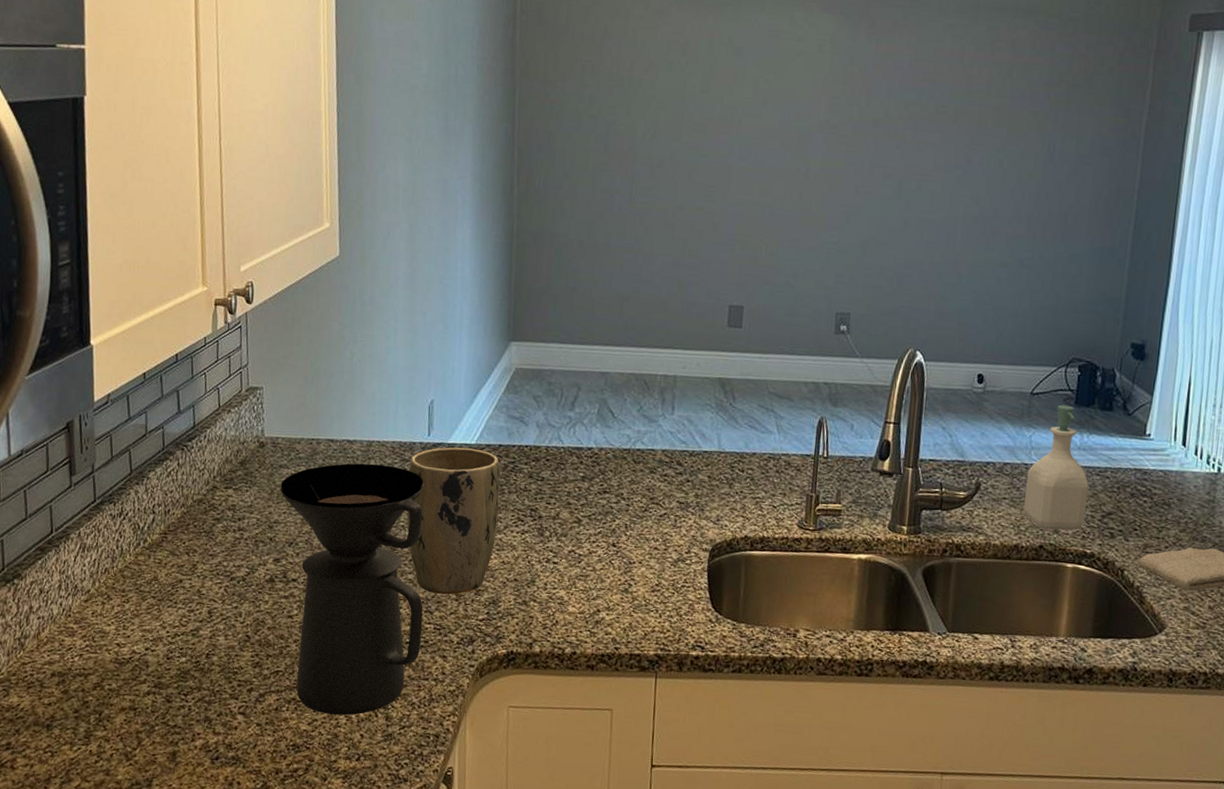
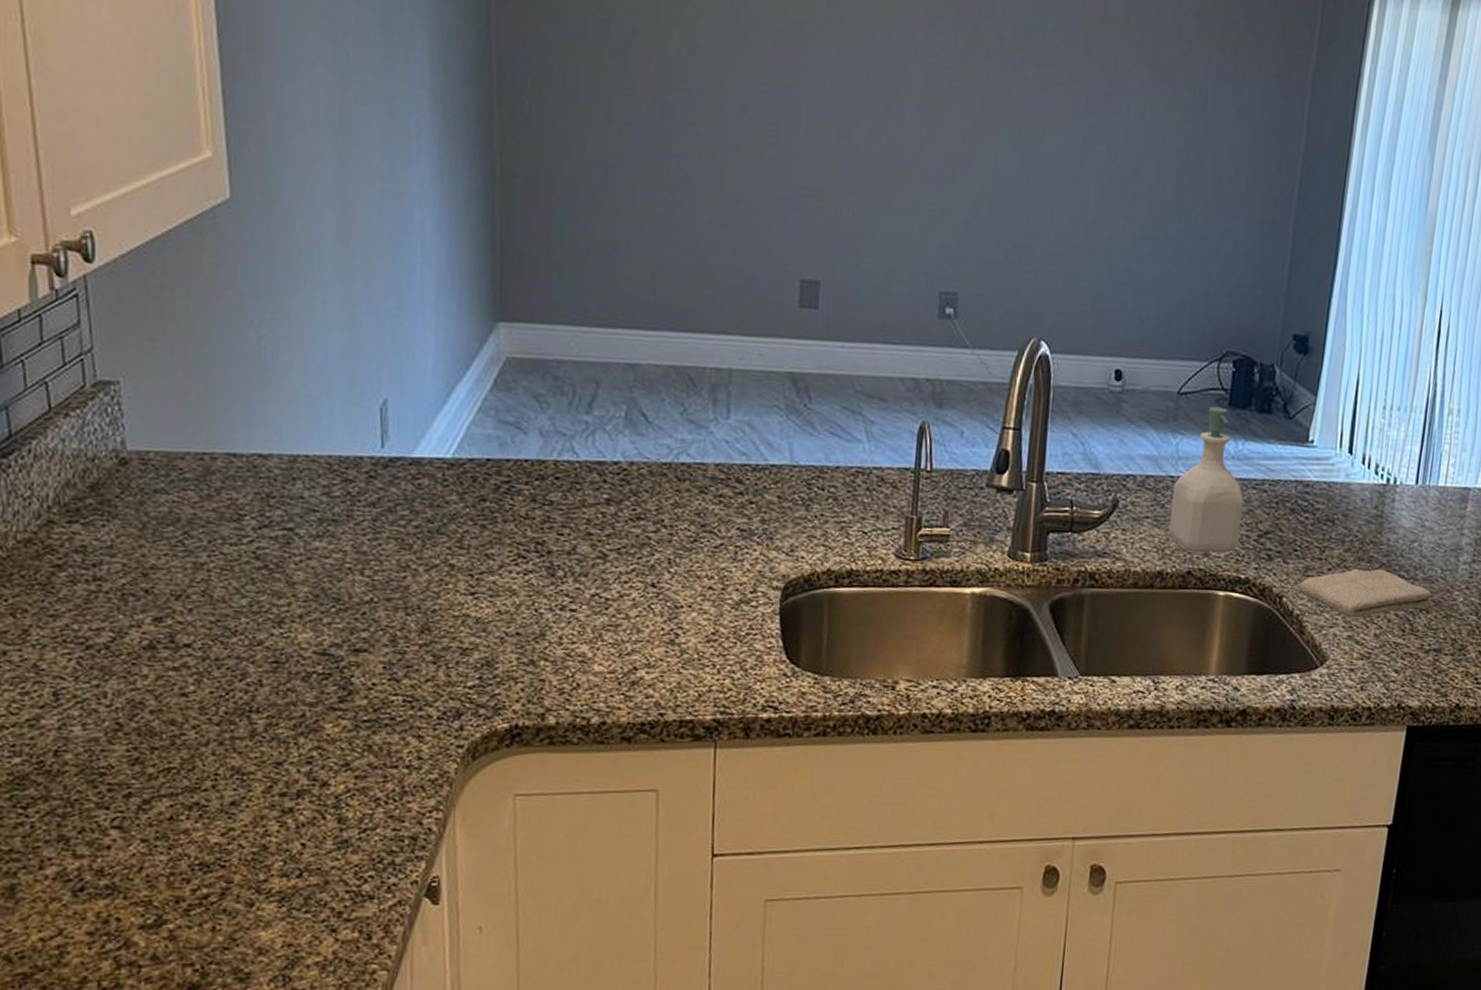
coffee maker: present [280,463,425,716] -> none [157,485,386,821]
plant pot: present [406,447,500,595] -> none [354,462,491,657]

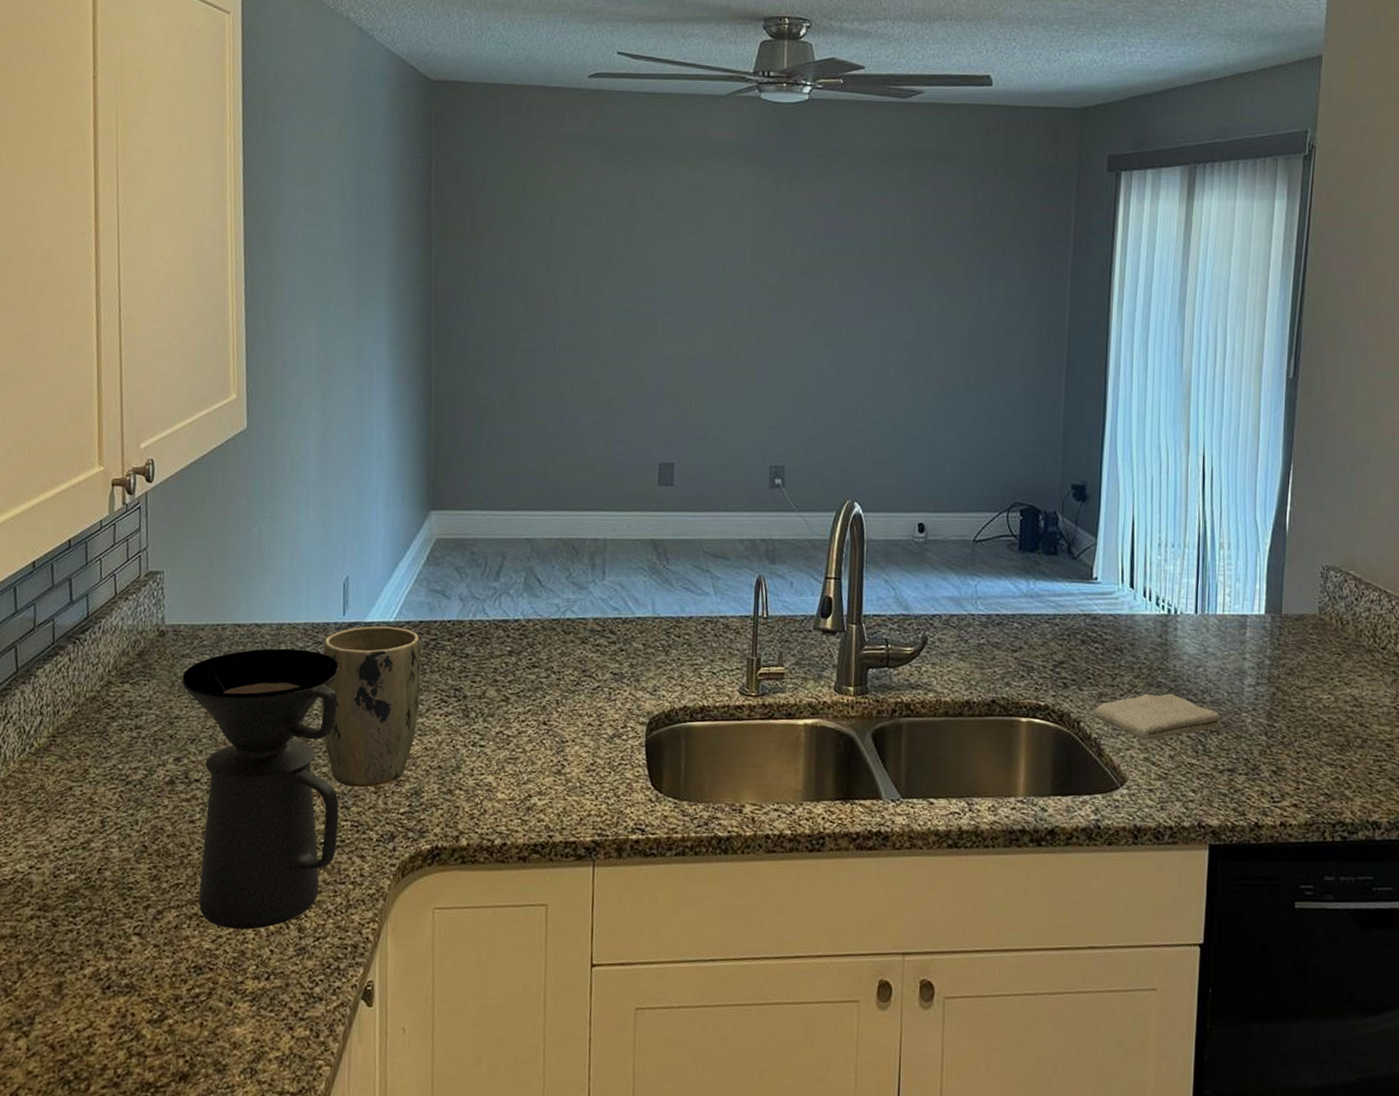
coffee maker: none [157,485,386,821] -> present [182,648,340,930]
plant pot: none [354,462,491,657] -> present [320,625,421,788]
soap bottle: present [1169,406,1244,553] -> none [973,551,1038,683]

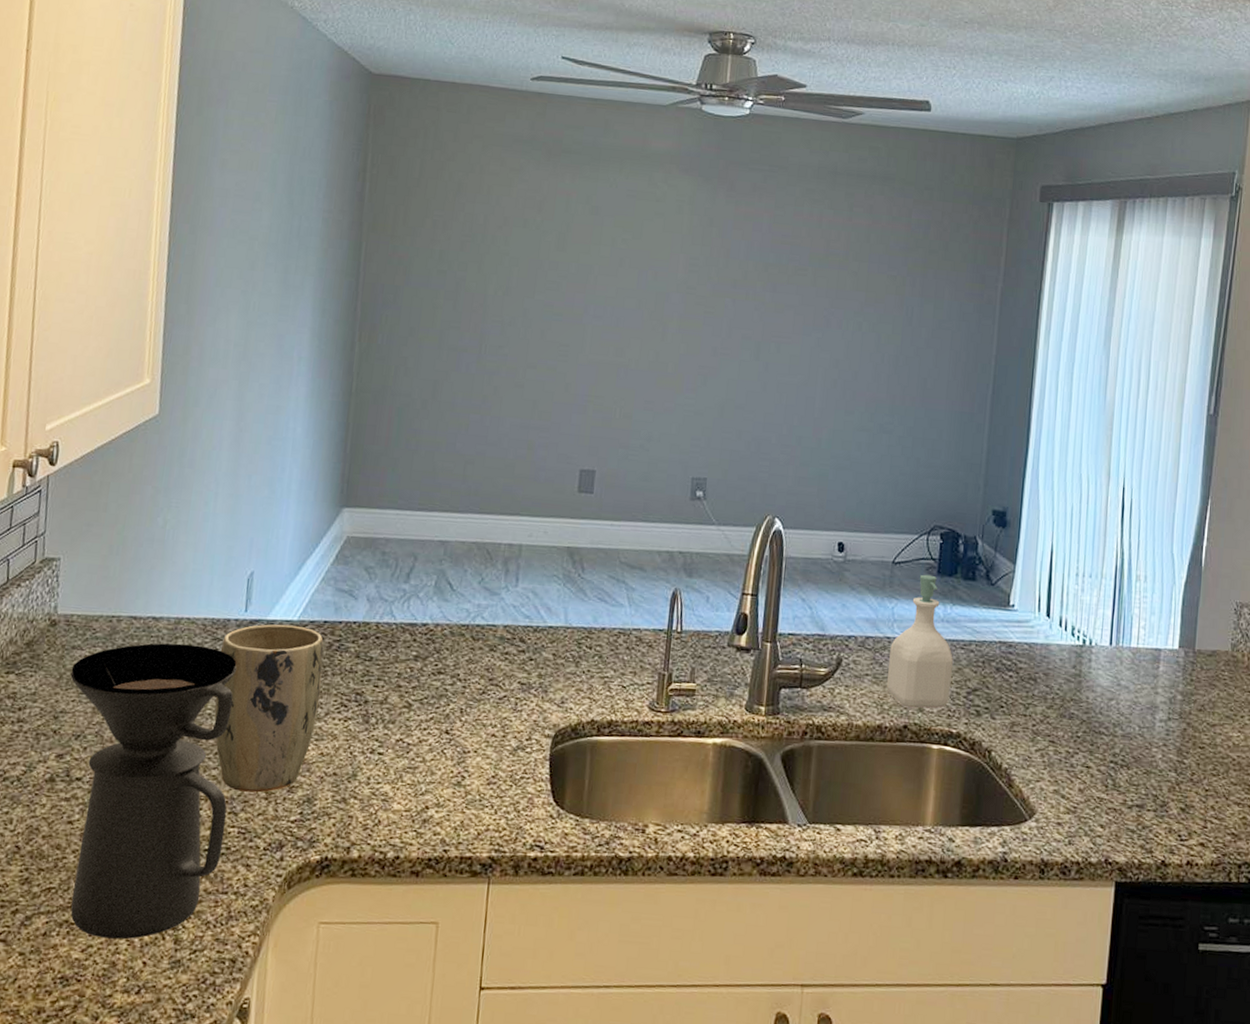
soap bottle: none [973,551,1038,683] -> present [887,574,953,709]
washcloth: present [1094,693,1220,741] -> none [1006,724,1131,773]

